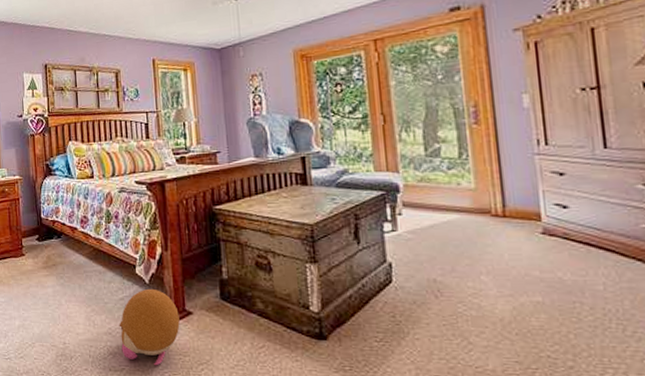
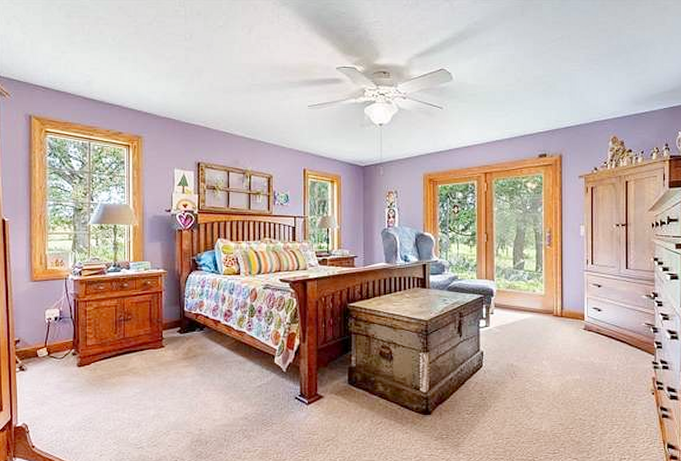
plush toy: present [119,288,180,366] -> none [255,376,311,445]

